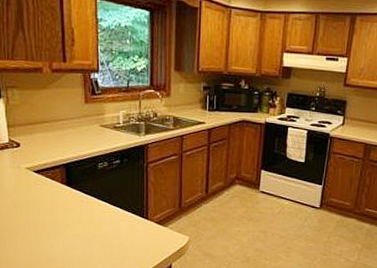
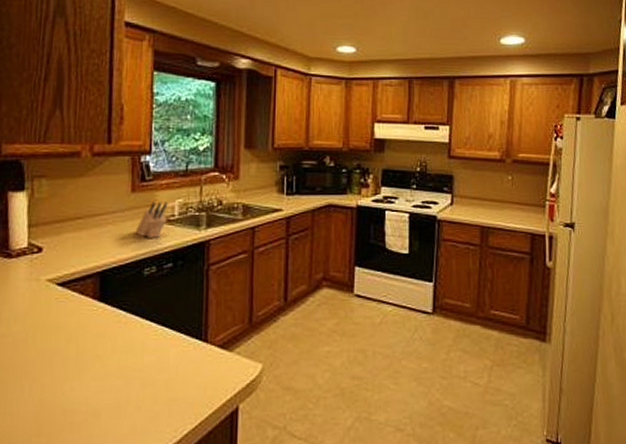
knife block: none [90,111,114,140] -> present [135,201,168,238]

